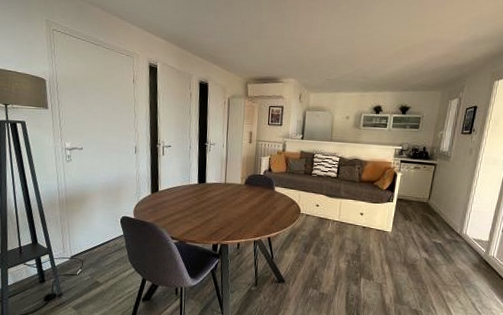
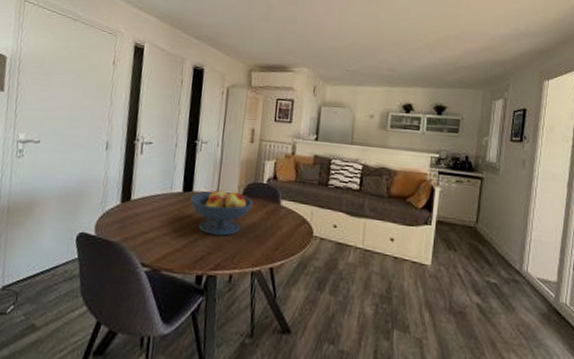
fruit bowl: none [204,180,253,215] -> present [189,188,253,236]

